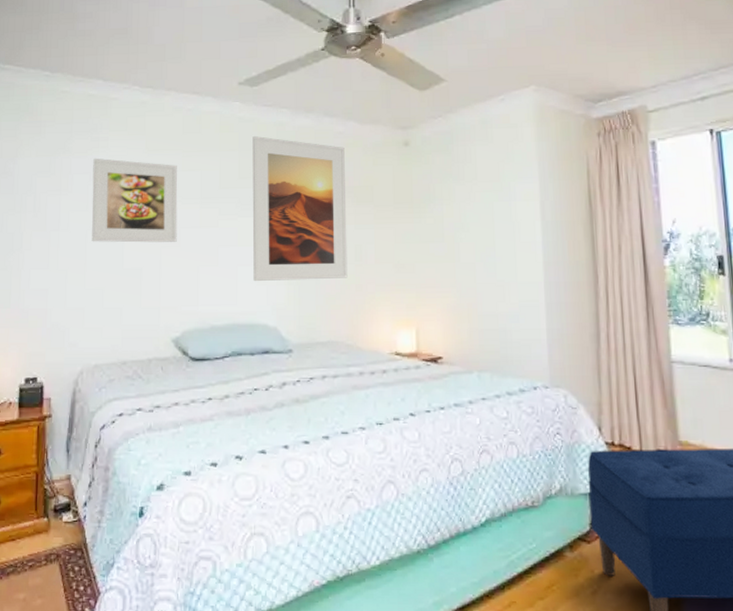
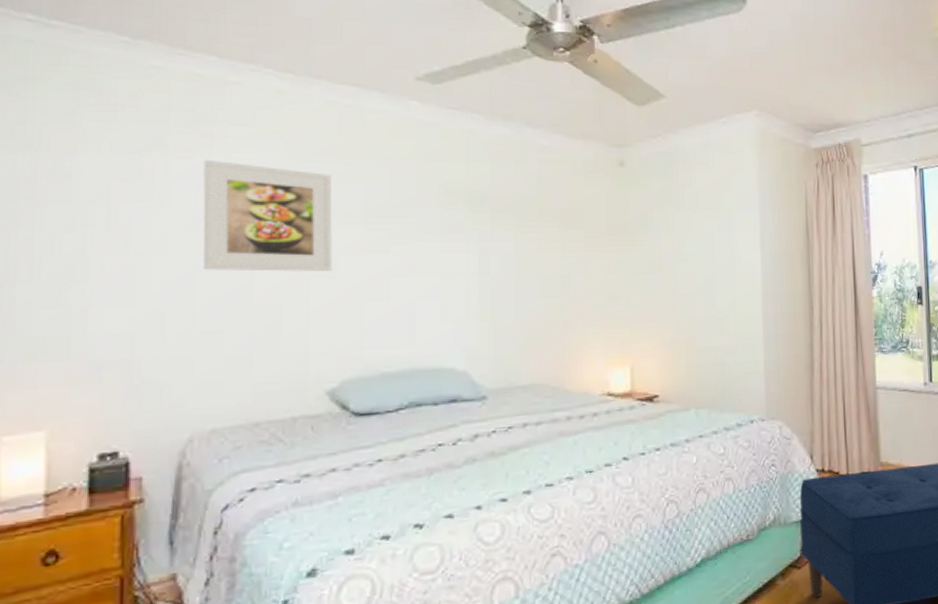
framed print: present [252,136,348,281] -> none [435,144,554,318]

